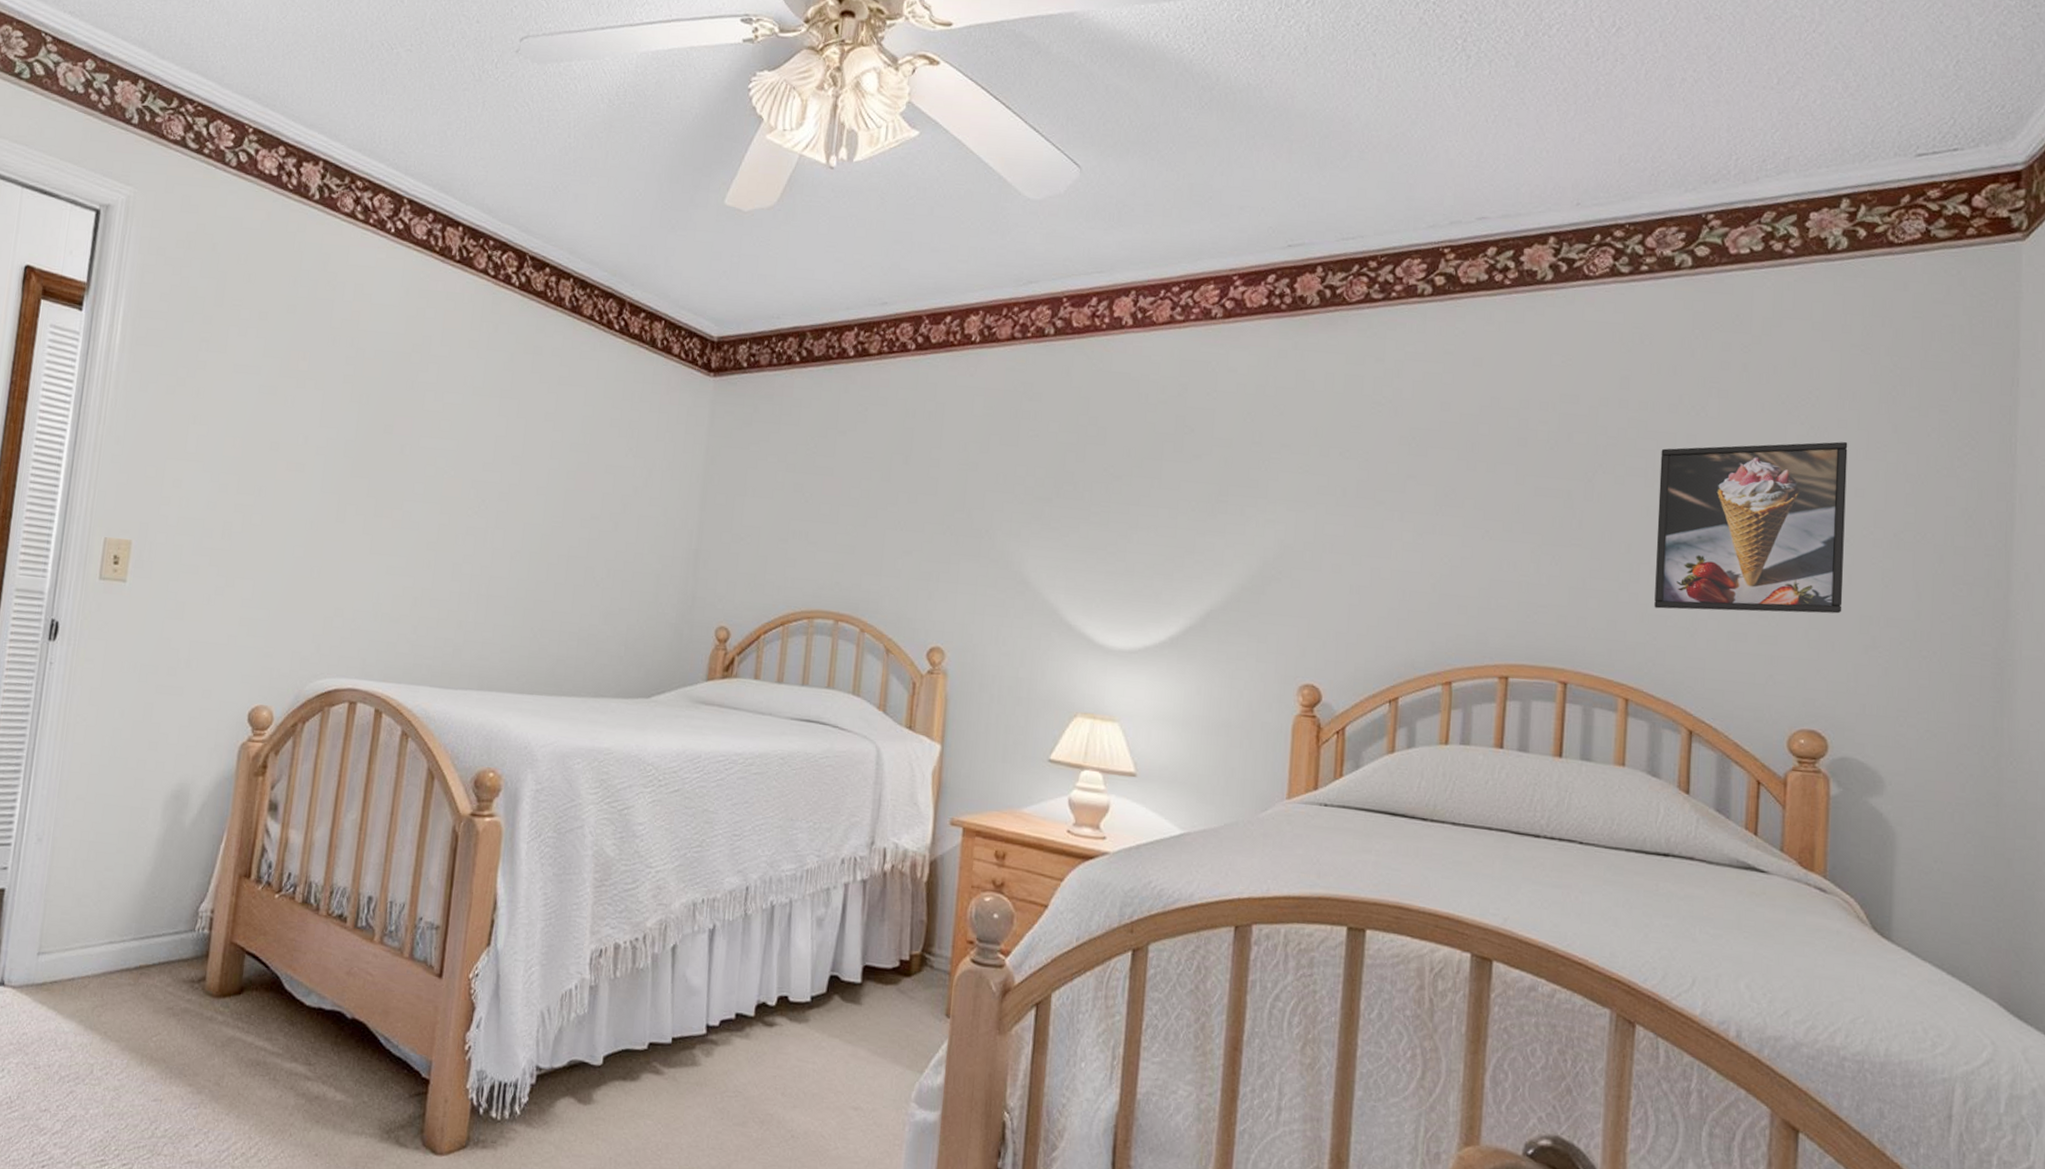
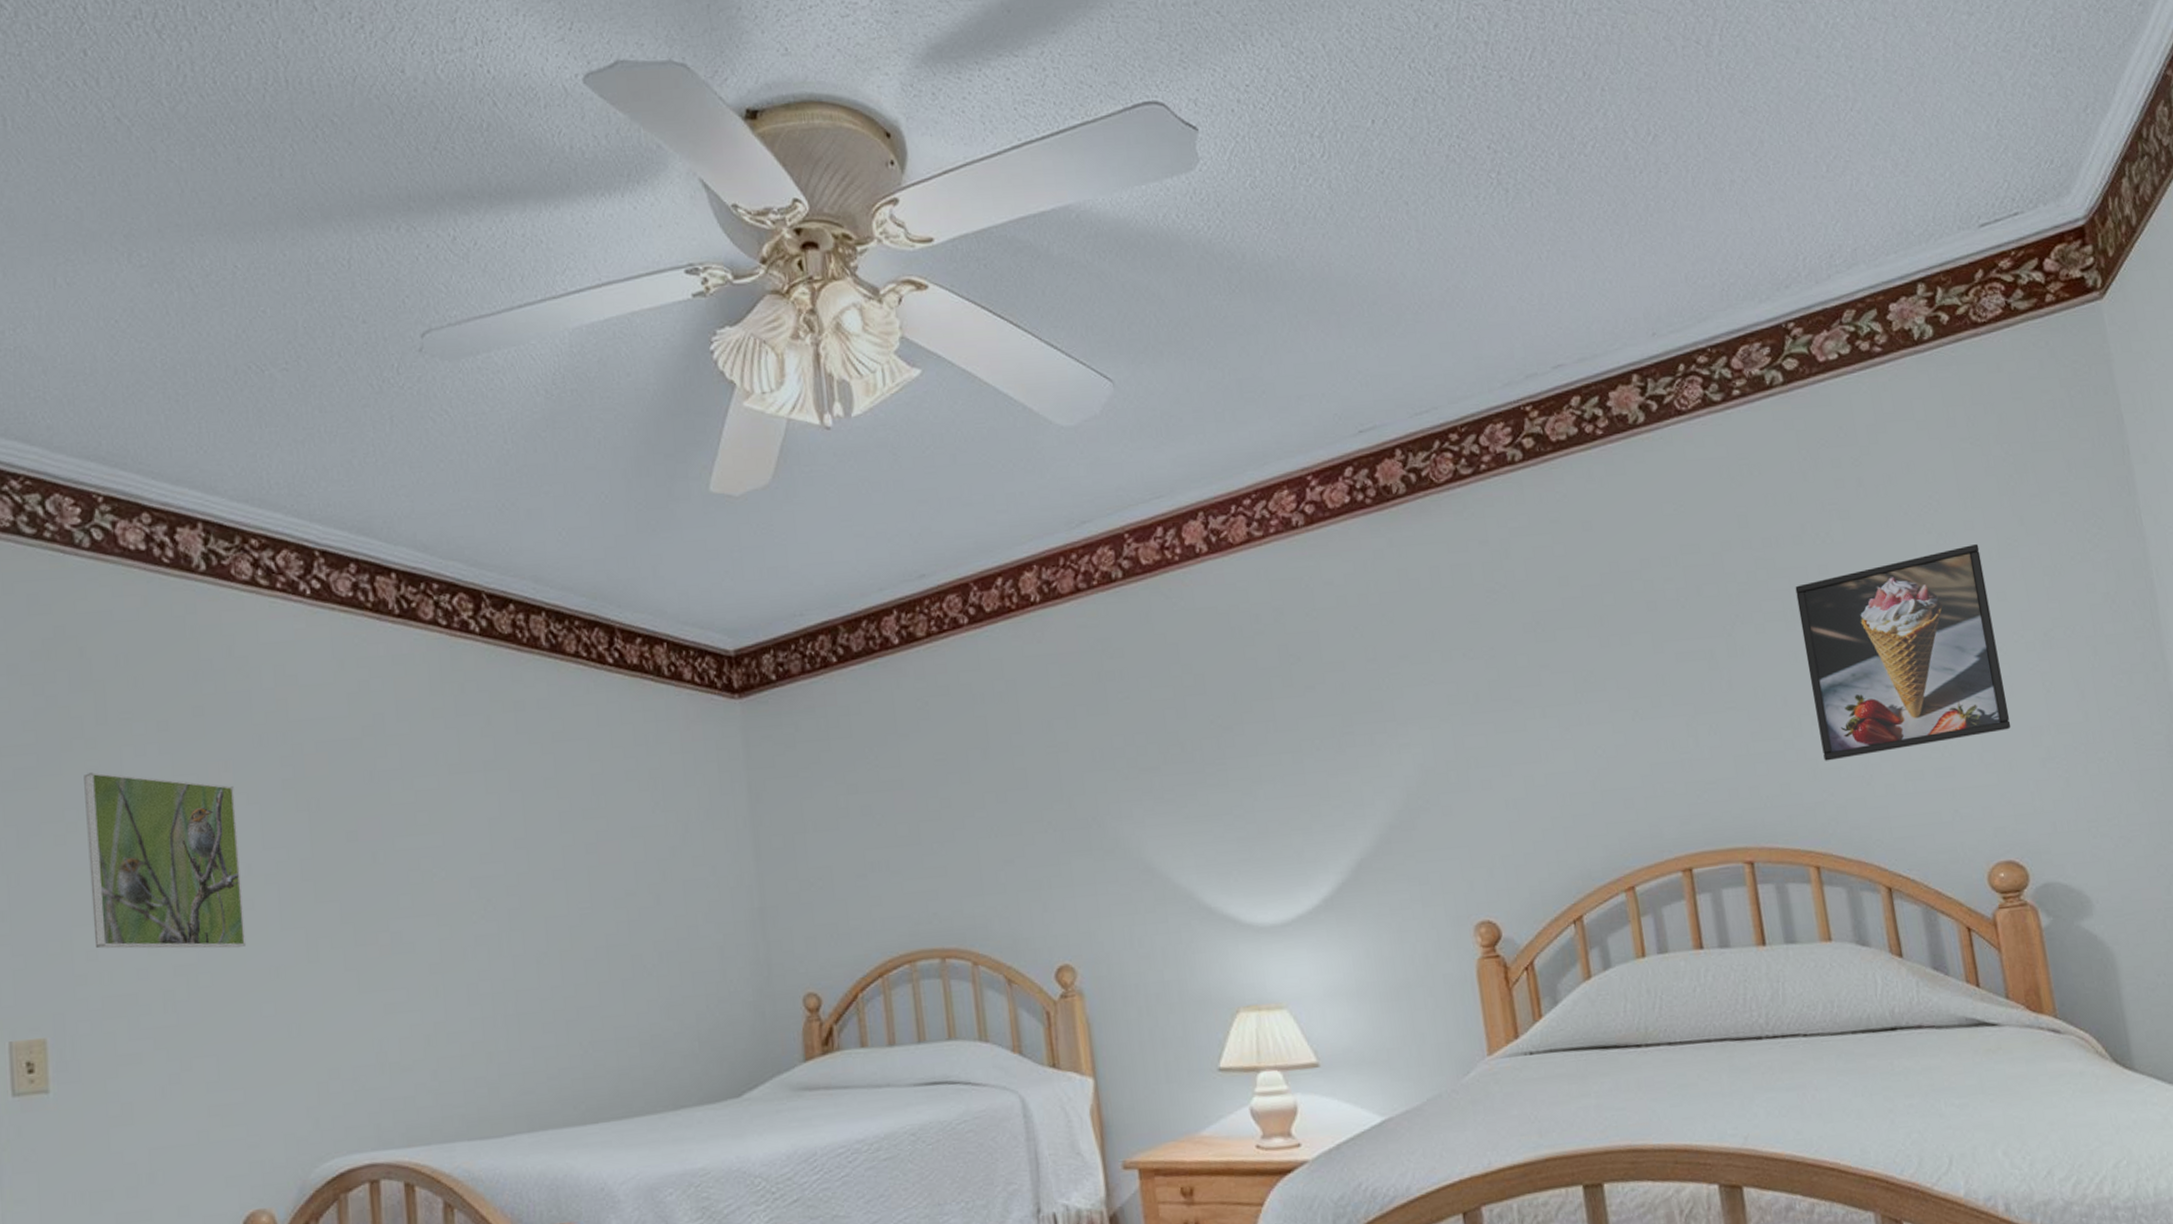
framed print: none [181,342,307,500] -> present [84,772,247,949]

